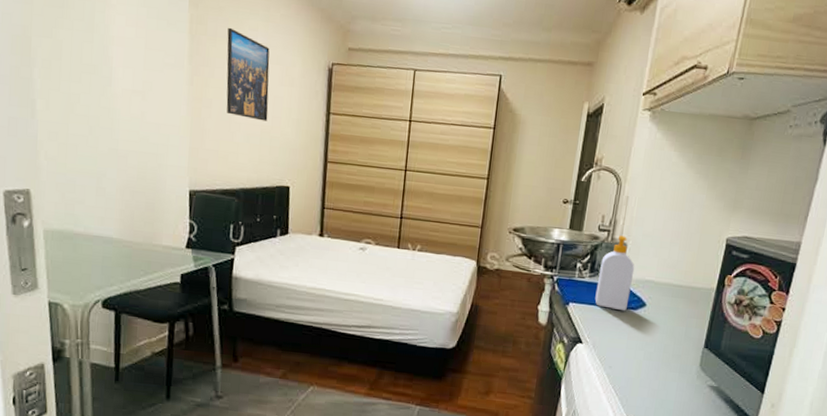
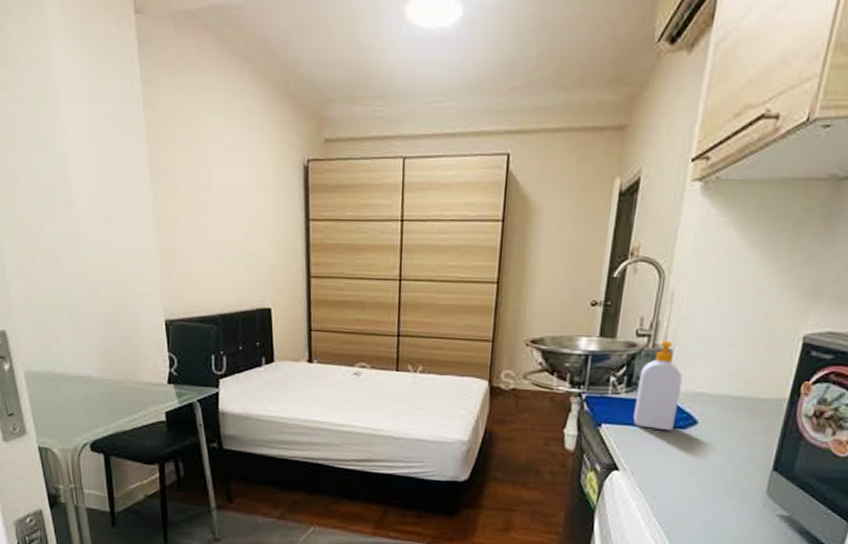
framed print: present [226,27,270,122] -> none [188,128,241,236]

